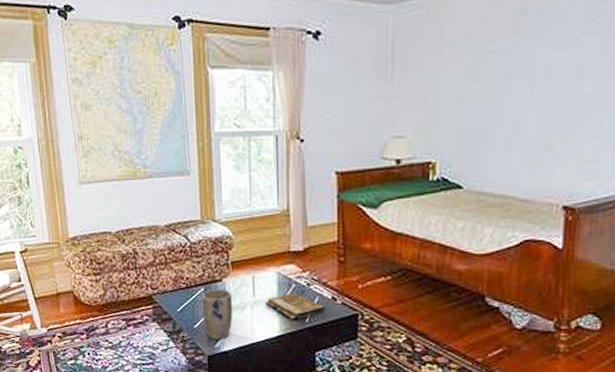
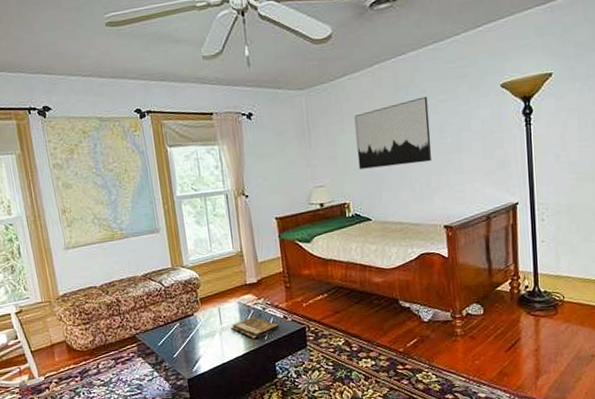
plant pot: present [201,289,233,340] -> none [178,322,206,365]
wall art: none [455,24,567,119] -> present [354,96,432,169]

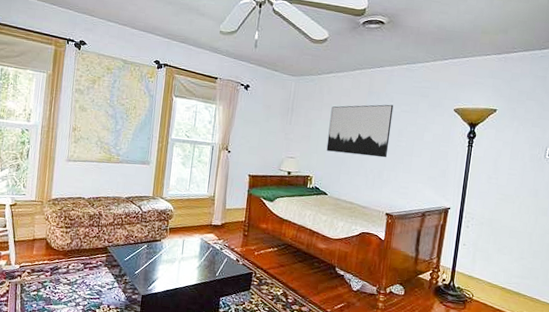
book: present [231,317,280,339] -> none [189,253,231,273]

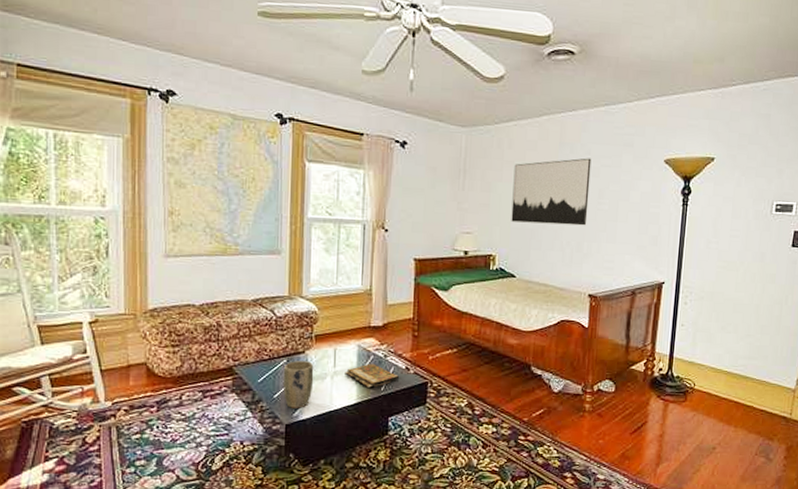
plant pot: none [142,246,167,284] -> present [282,361,314,408]
book: none [189,253,231,273] -> present [345,363,400,388]

